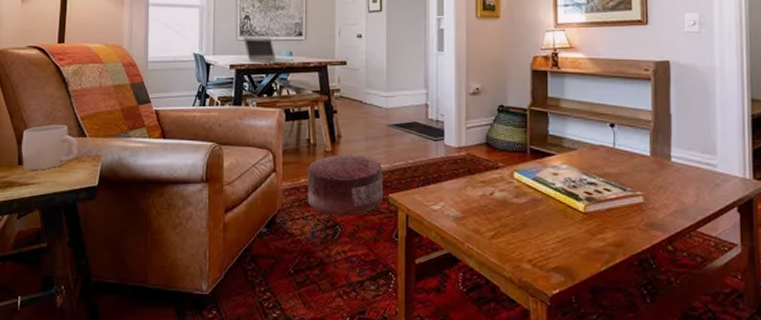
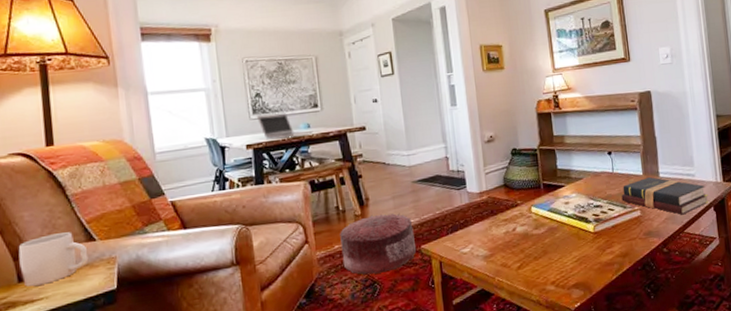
hardback book: none [621,159,732,210] -> present [621,176,709,215]

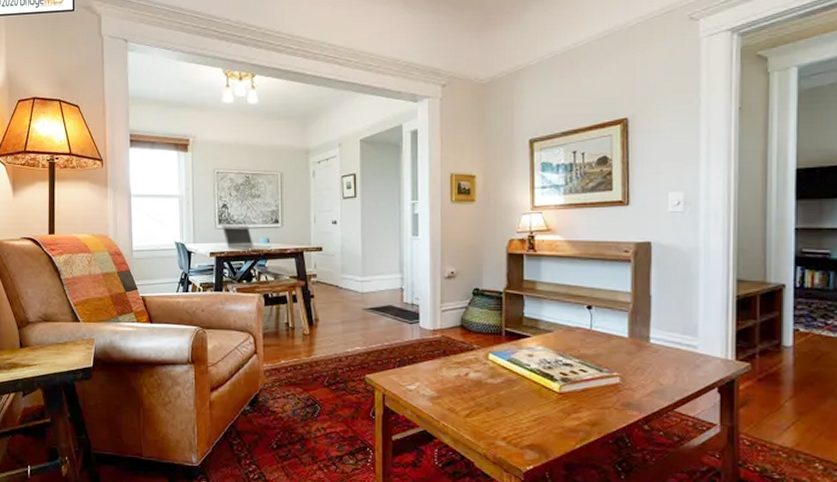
mug: present [18,232,89,287] -> none [22,311,73,353]
pouf: present [340,213,417,275] -> none [287,336,361,395]
hardback book: present [621,176,709,215] -> none [598,340,713,391]

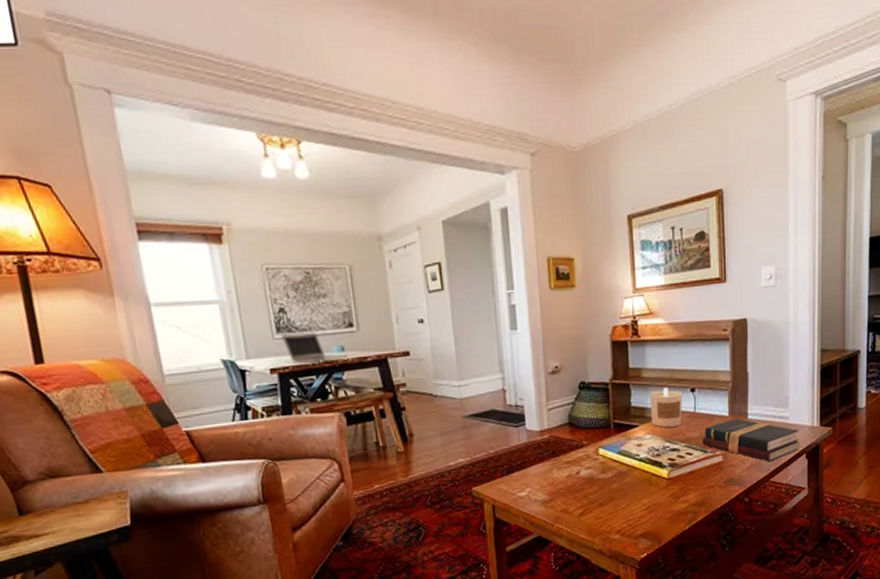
candle: none [544,302,579,341] -> present [650,387,683,428]
hardback book: none [598,340,713,391] -> present [702,418,801,462]

